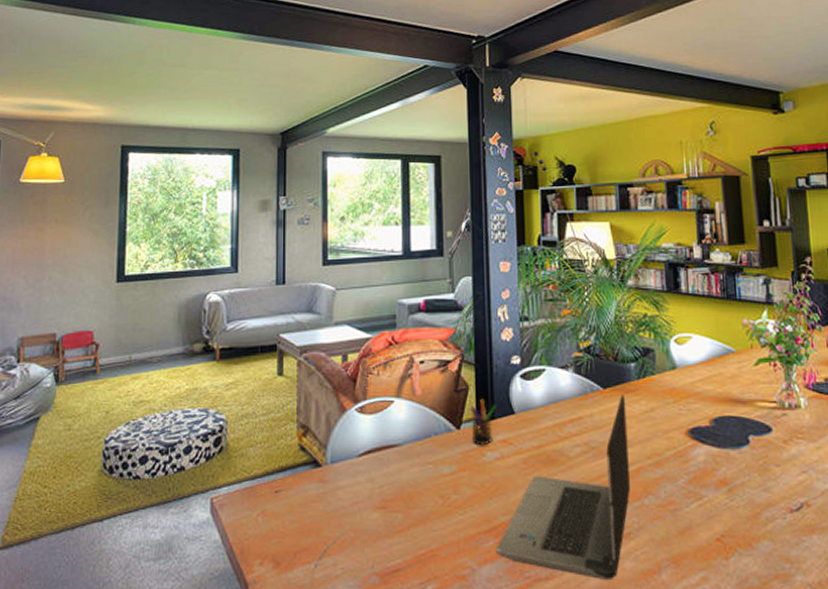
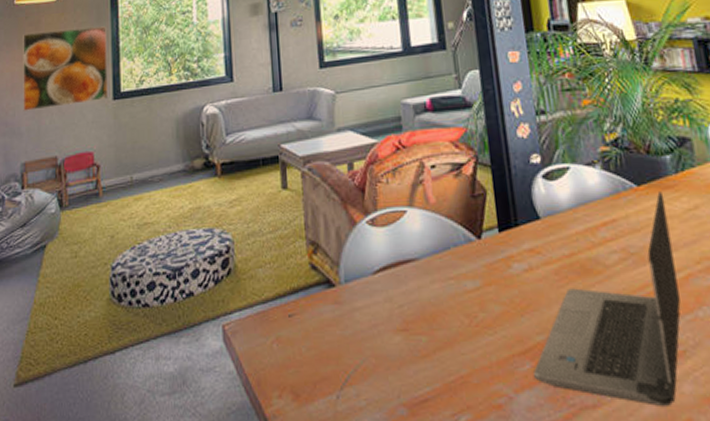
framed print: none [23,211,115,288] -> present [23,26,108,111]
pen holder: present [469,398,496,446] -> none [489,203,519,257]

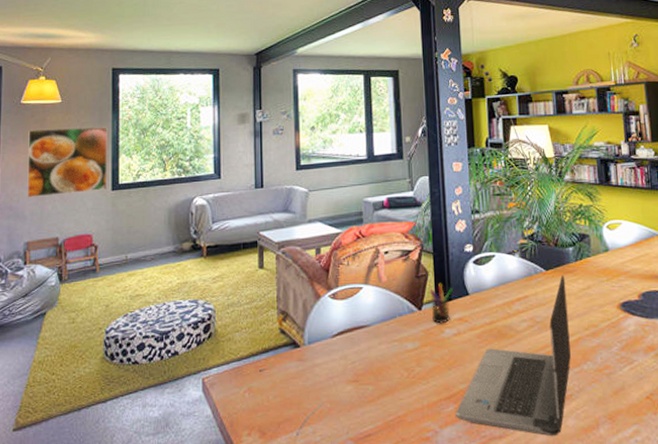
pen holder: none [489,203,519,257] -> present [429,283,452,324]

